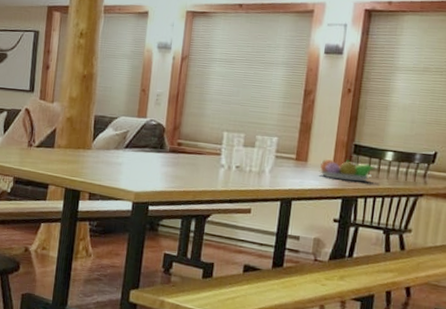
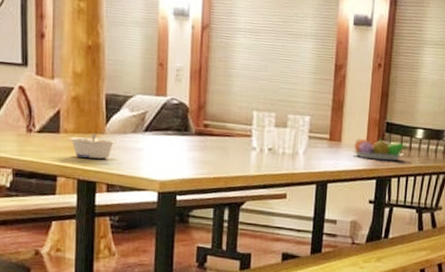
legume: none [61,149,101,171] -> present [68,133,117,159]

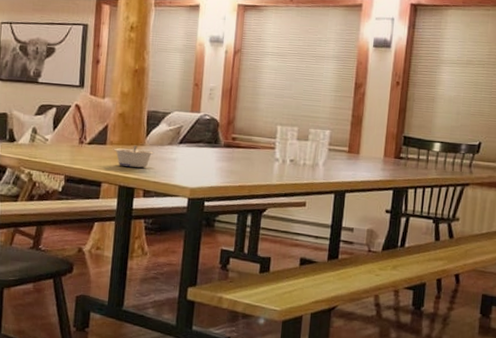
fruit bowl: present [353,138,407,161] -> none [370,150,424,173]

